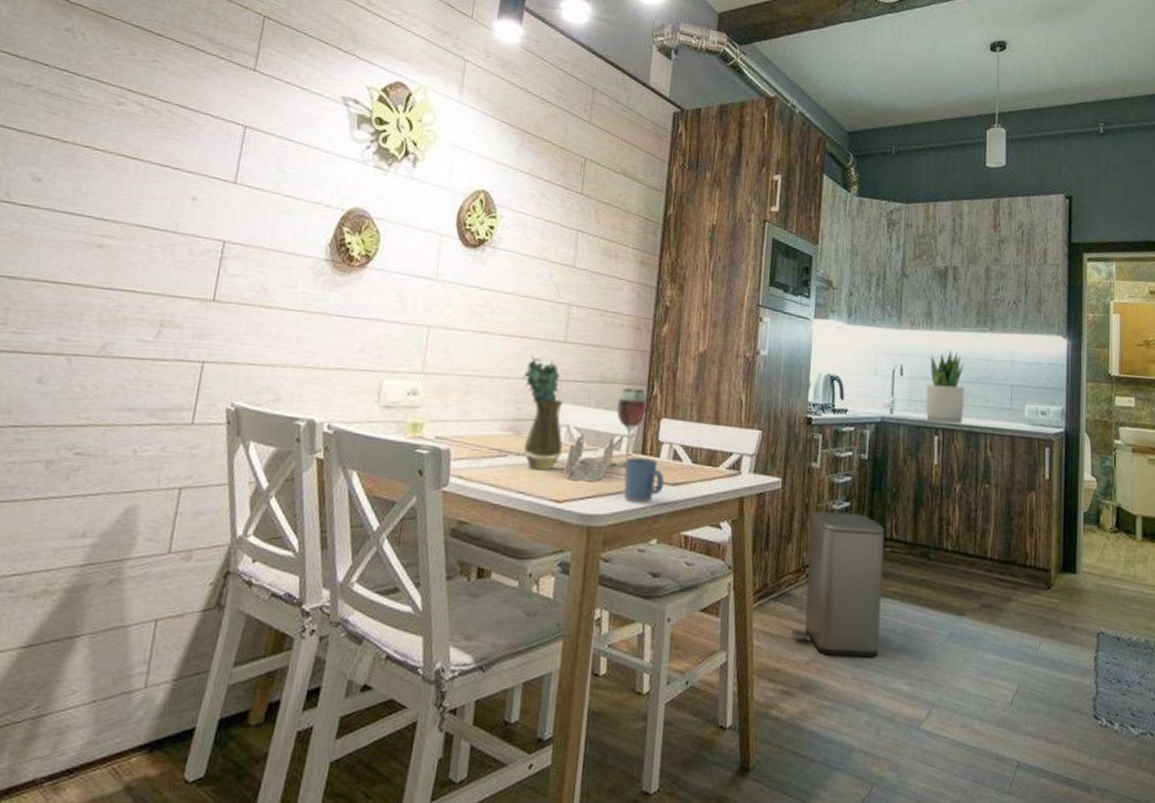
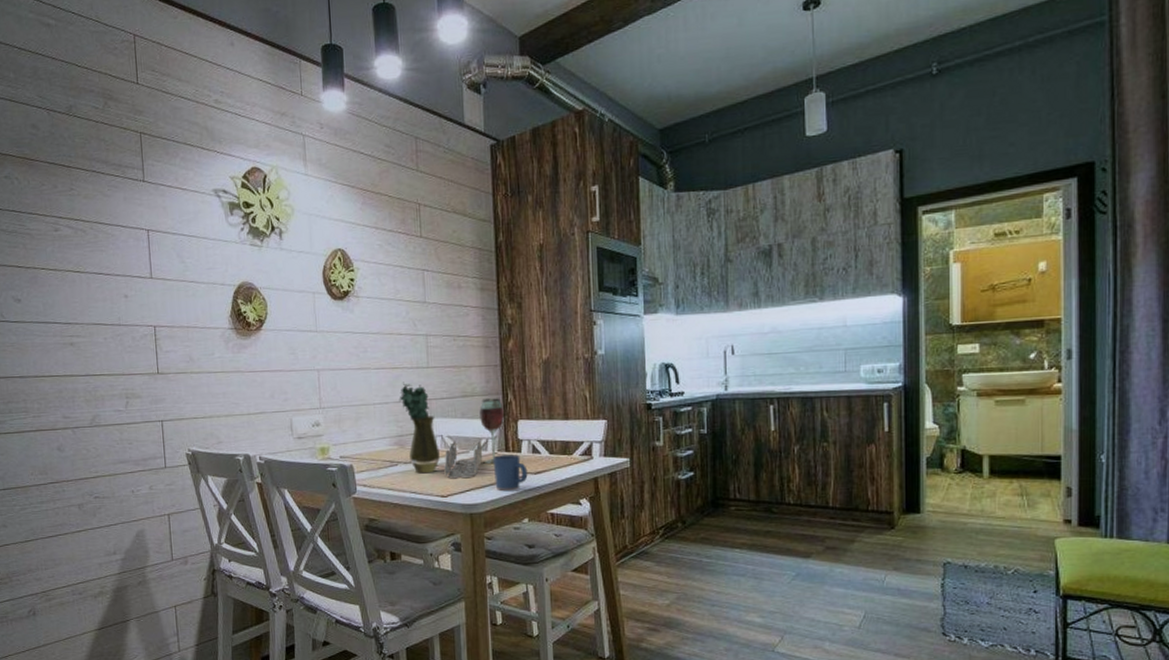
pedal bin: present [791,511,885,658] -> none [651,481,732,599]
planter: present [925,350,965,425] -> none [758,324,798,394]

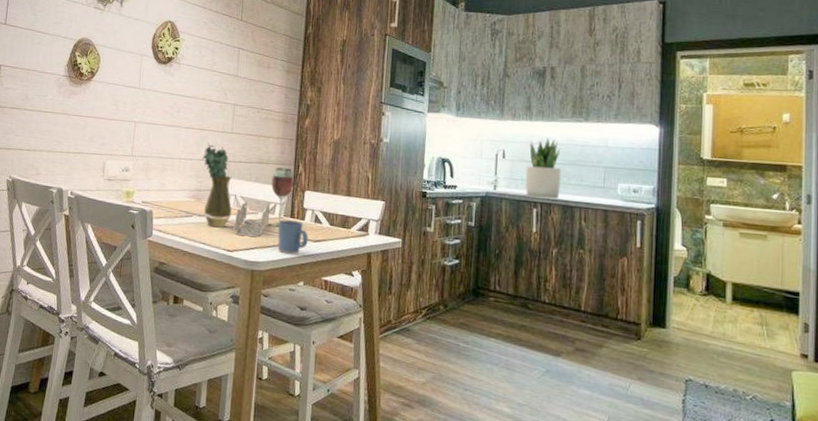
planter: none [758,324,798,394] -> present [525,137,561,200]

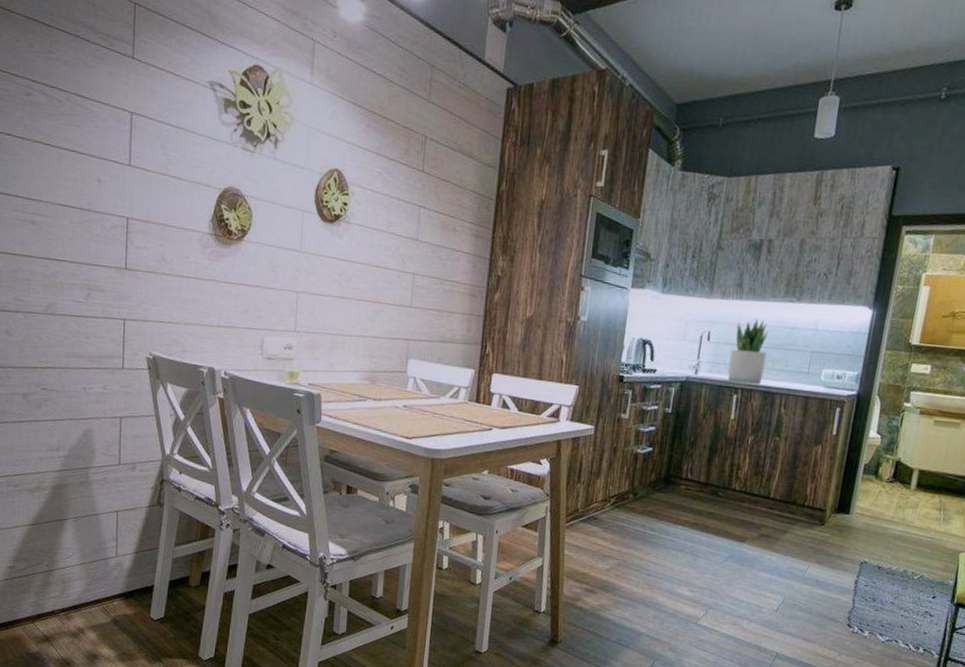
vase: present [202,142,232,228] -> none [376,317,411,413]
napkin holder: present [233,202,271,238] -> none [412,385,454,424]
wineglass: present [269,167,295,228] -> none [452,347,481,413]
mug: present [277,220,309,254] -> none [460,405,495,442]

